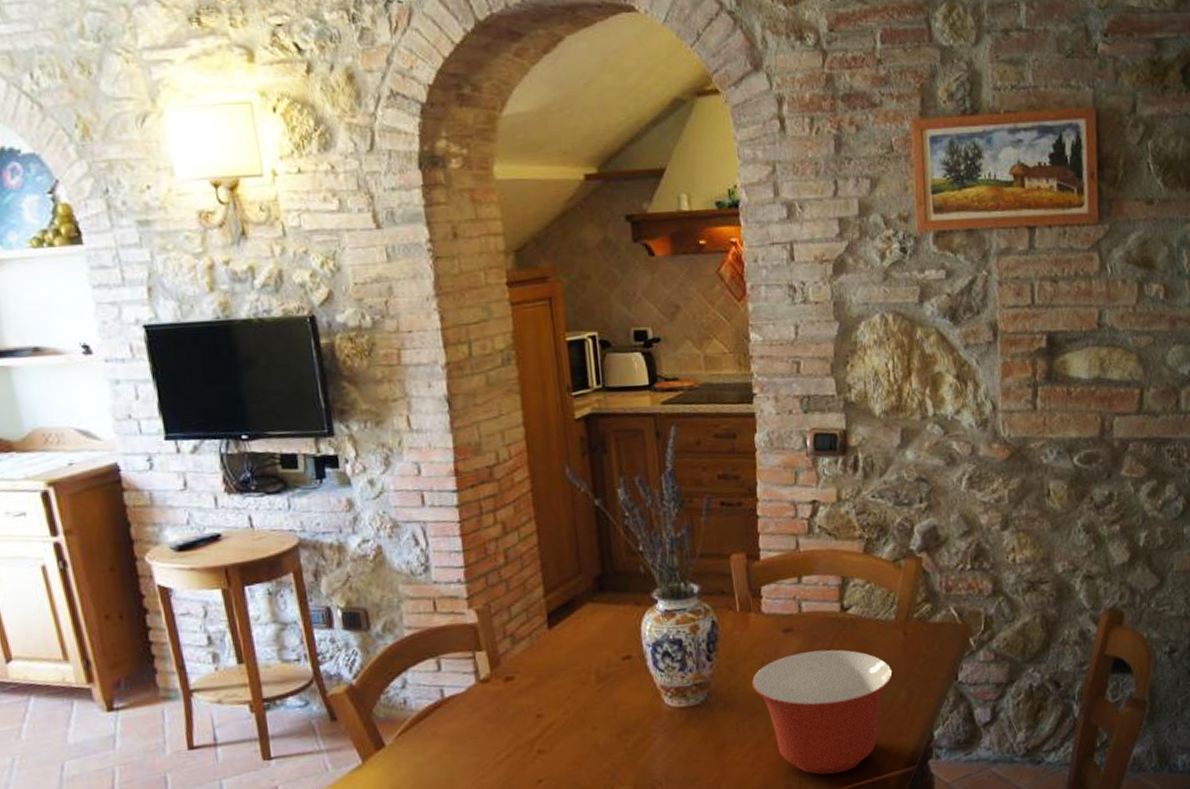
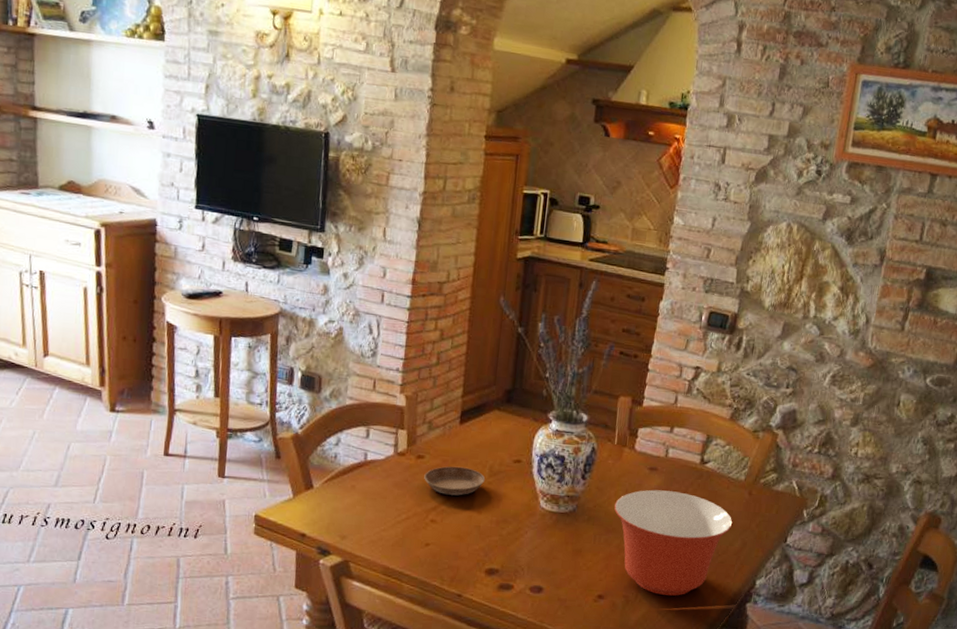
saucer: none [518,678,594,717] -> present [424,466,486,496]

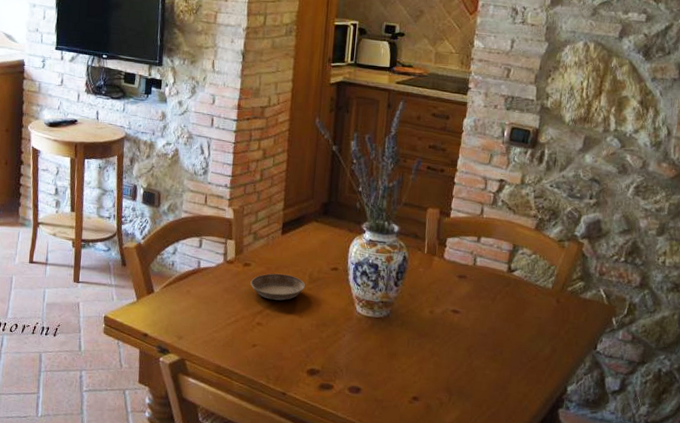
mixing bowl: present [613,489,733,596] -> none [425,296,542,400]

